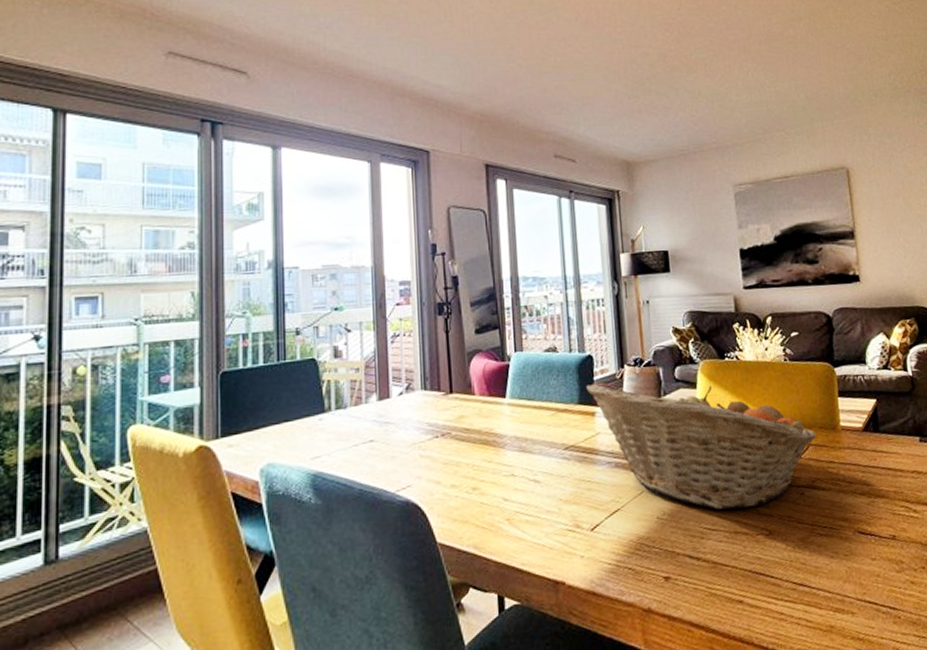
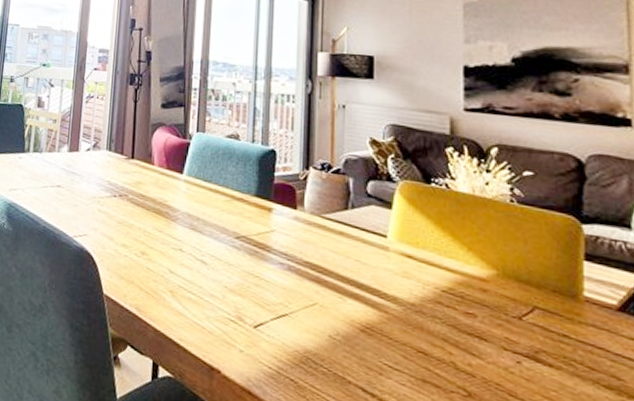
fruit basket: present [586,383,817,510] -> none [265,178,548,361]

